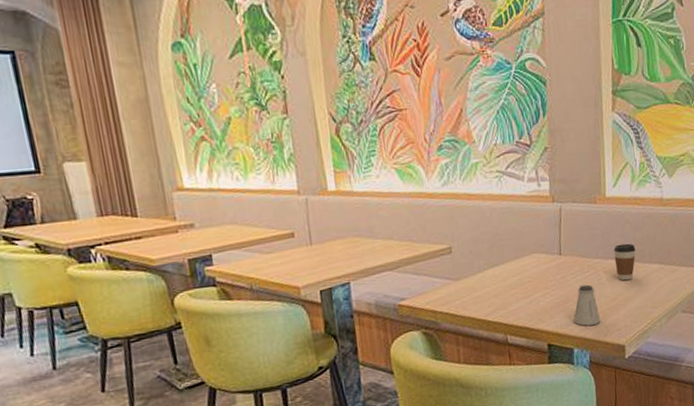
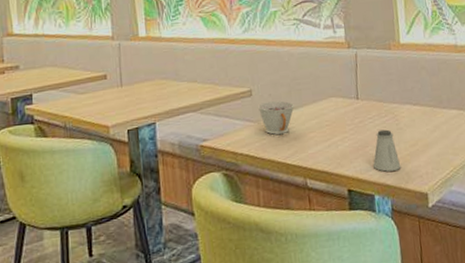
teacup: none [457,257,496,292] -> present [257,101,294,135]
coffee cup: present [614,243,636,281] -> none [411,88,433,126]

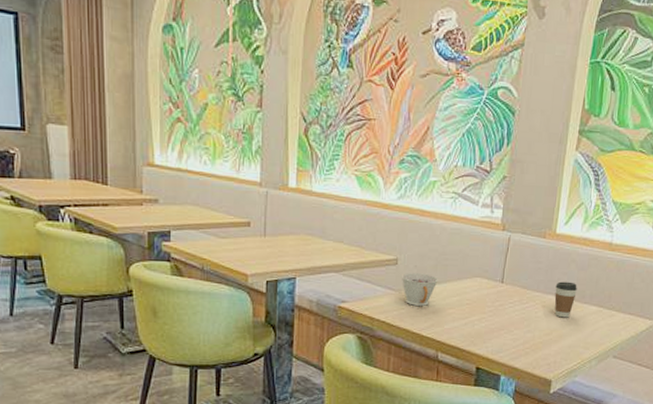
saltshaker: present [373,129,401,172] -> none [505,316,532,356]
coffee cup: none [411,88,433,126] -> present [554,281,577,318]

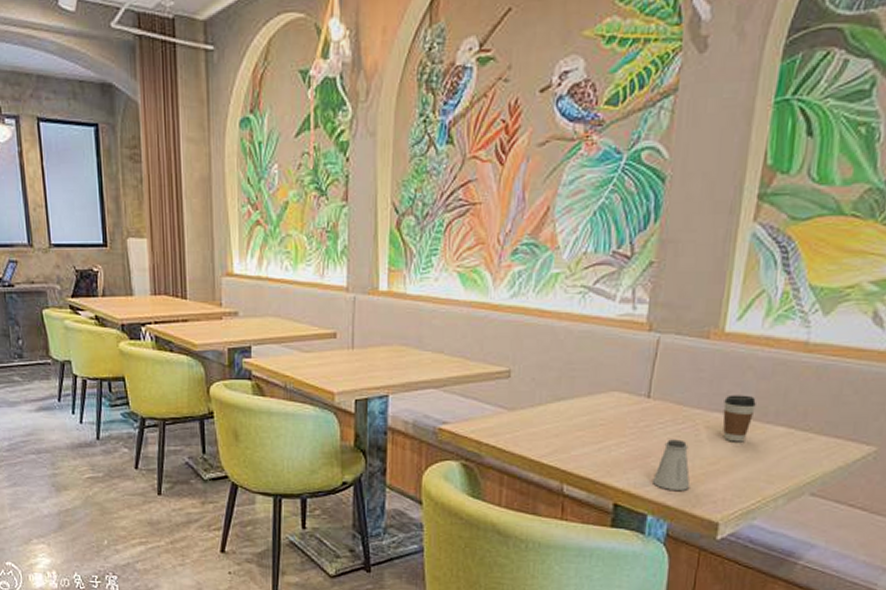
teacup: present [401,273,438,306] -> none [515,387,563,427]
saltshaker: none [505,316,532,356] -> present [653,439,691,490]

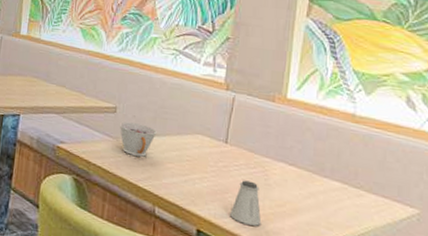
teacup: none [515,387,563,427] -> present [119,121,157,157]
coffee cup: present [722,395,756,442] -> none [287,149,315,191]

